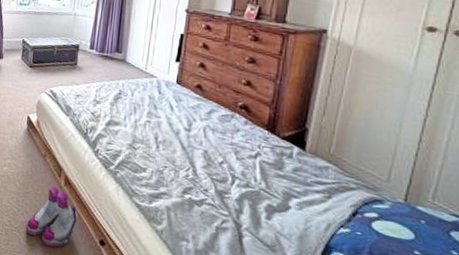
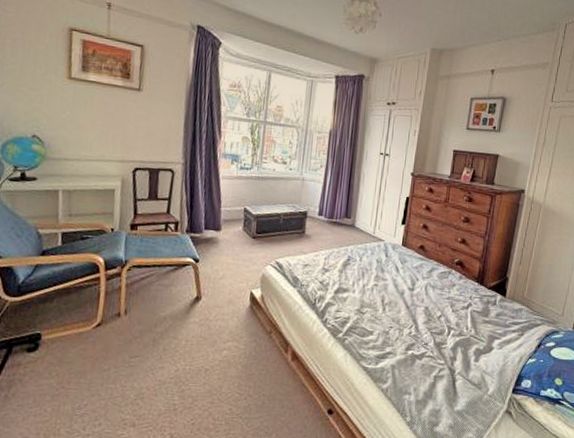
boots: present [26,186,79,247] -> none [249,363,306,426]

